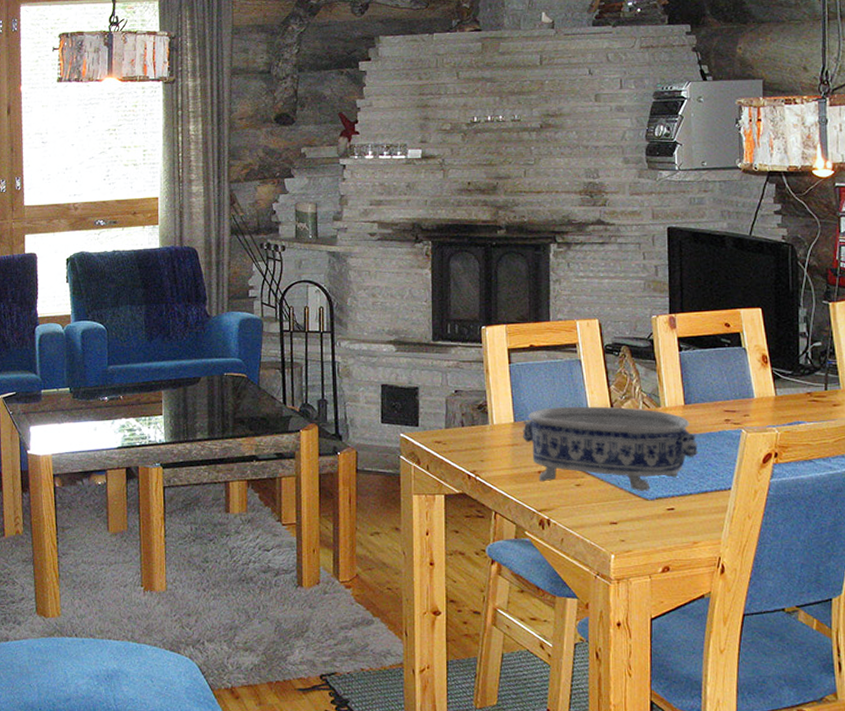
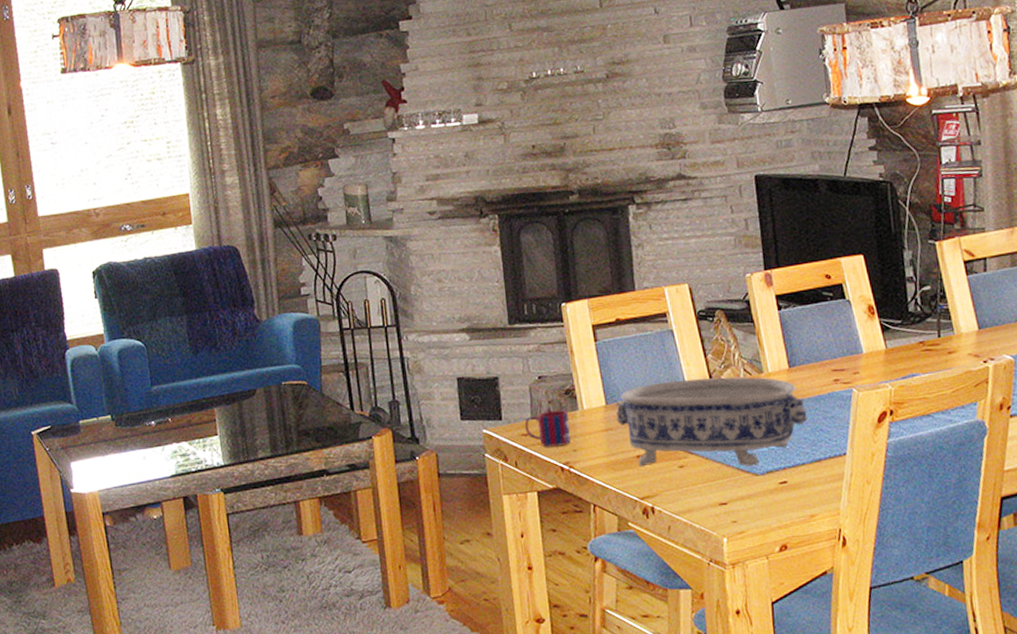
mug: none [438,423,480,455] -> present [524,410,571,447]

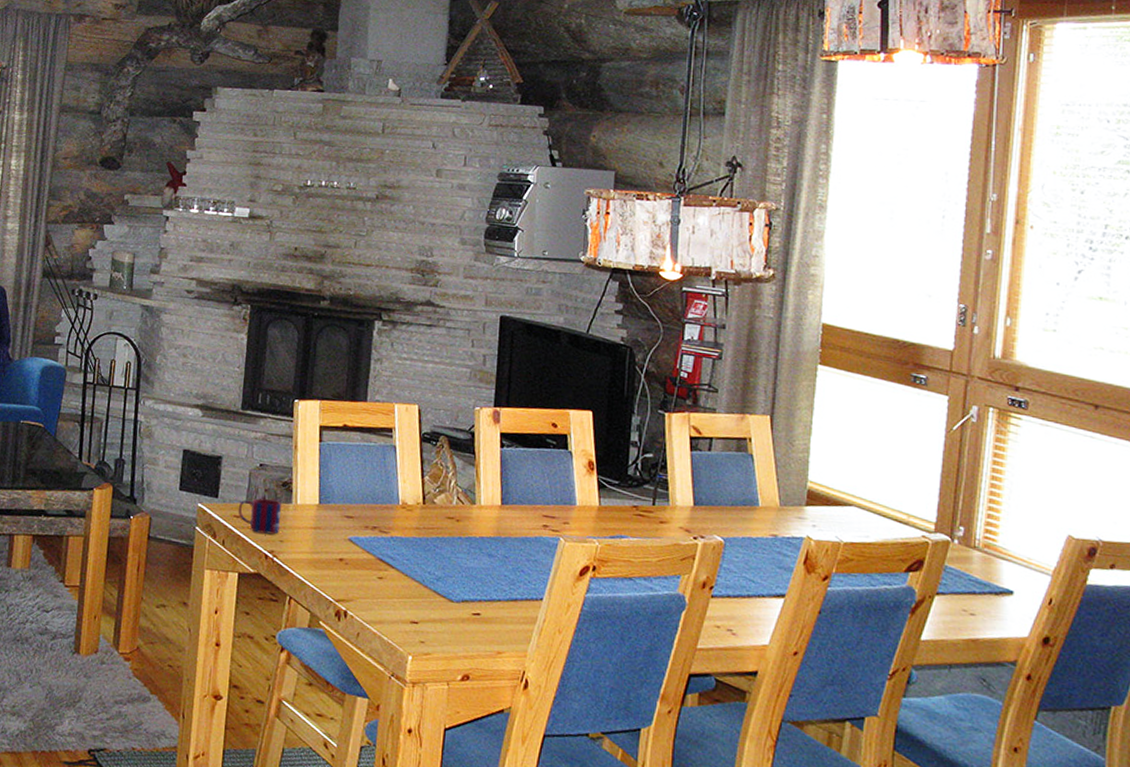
decorative bowl: present [615,376,808,467] -> none [326,492,512,592]

